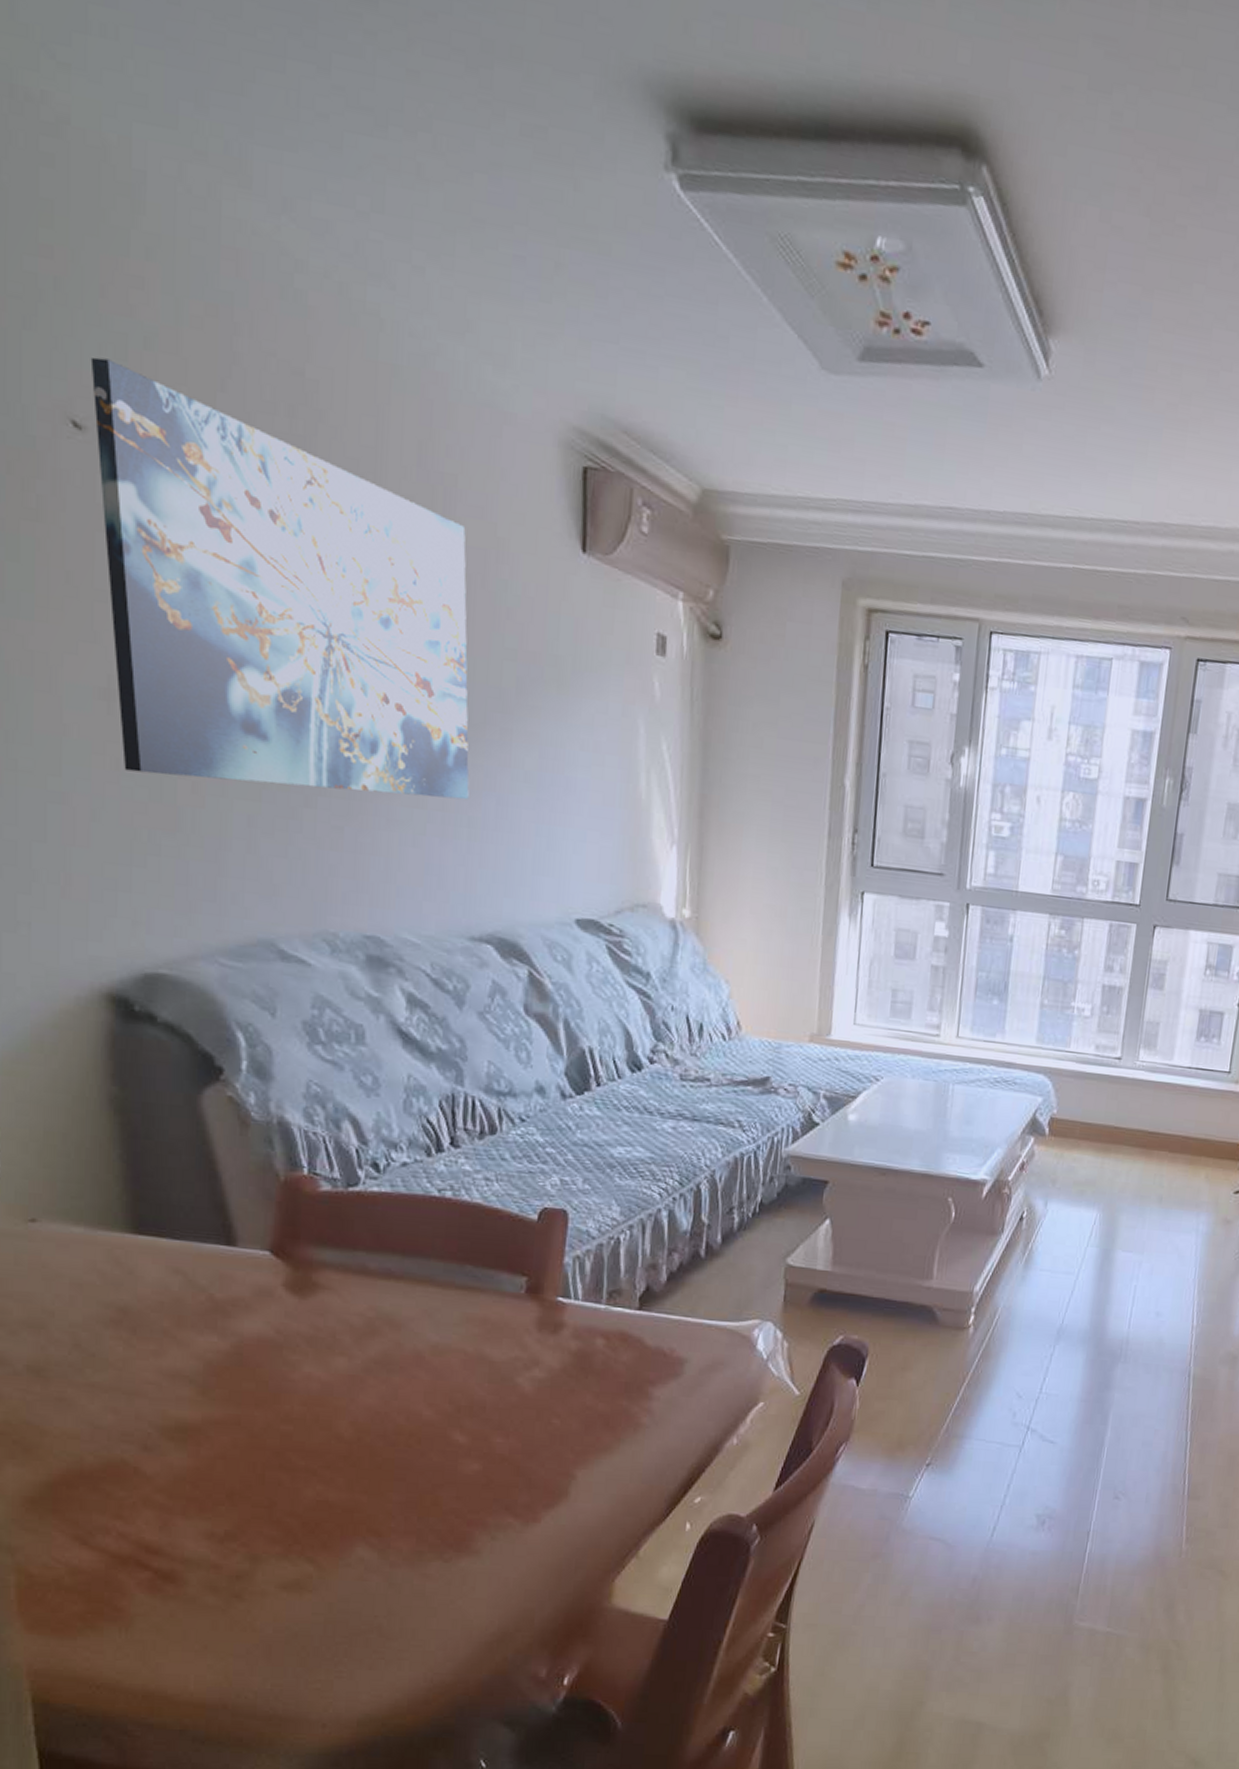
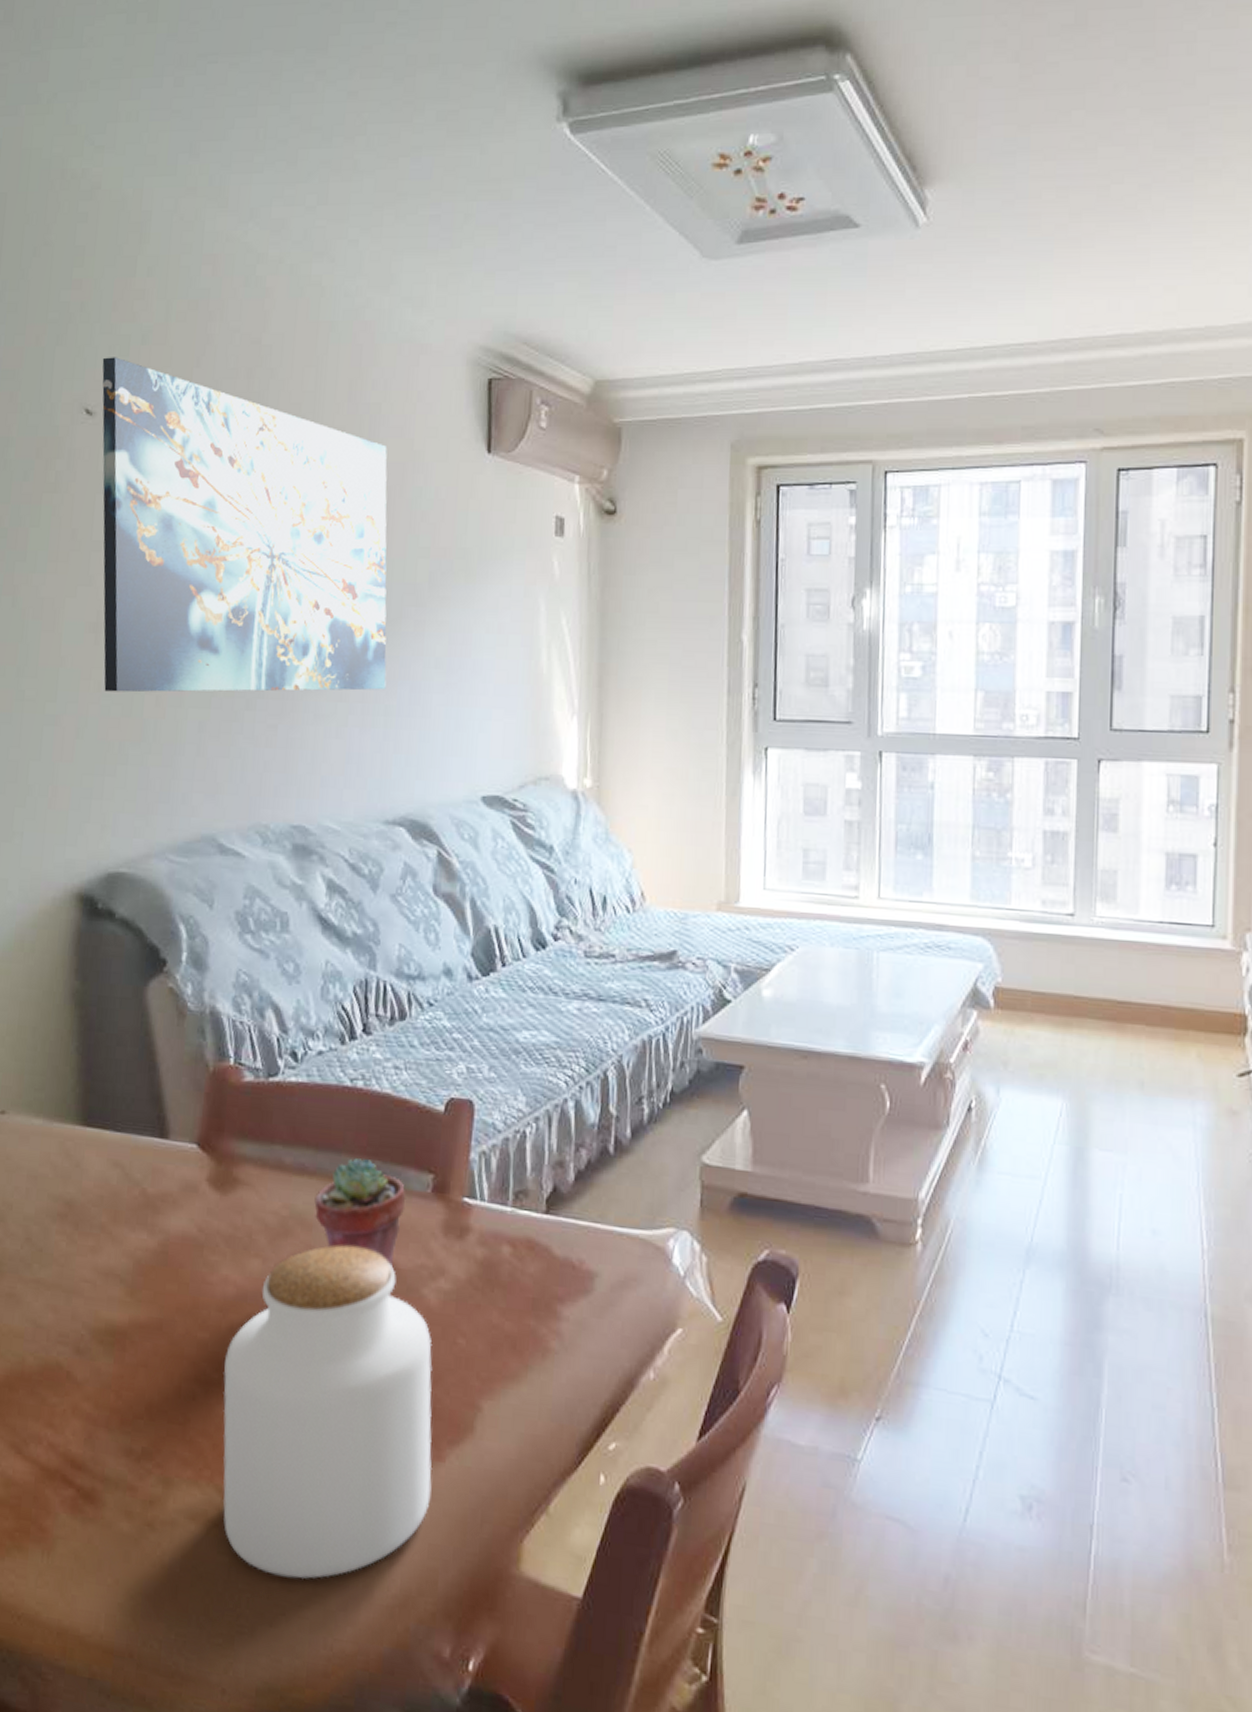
jar: none [311,1342,528,1629] -> present [223,1245,433,1580]
potted succulent: none [402,1263,499,1360] -> present [314,1158,406,1267]

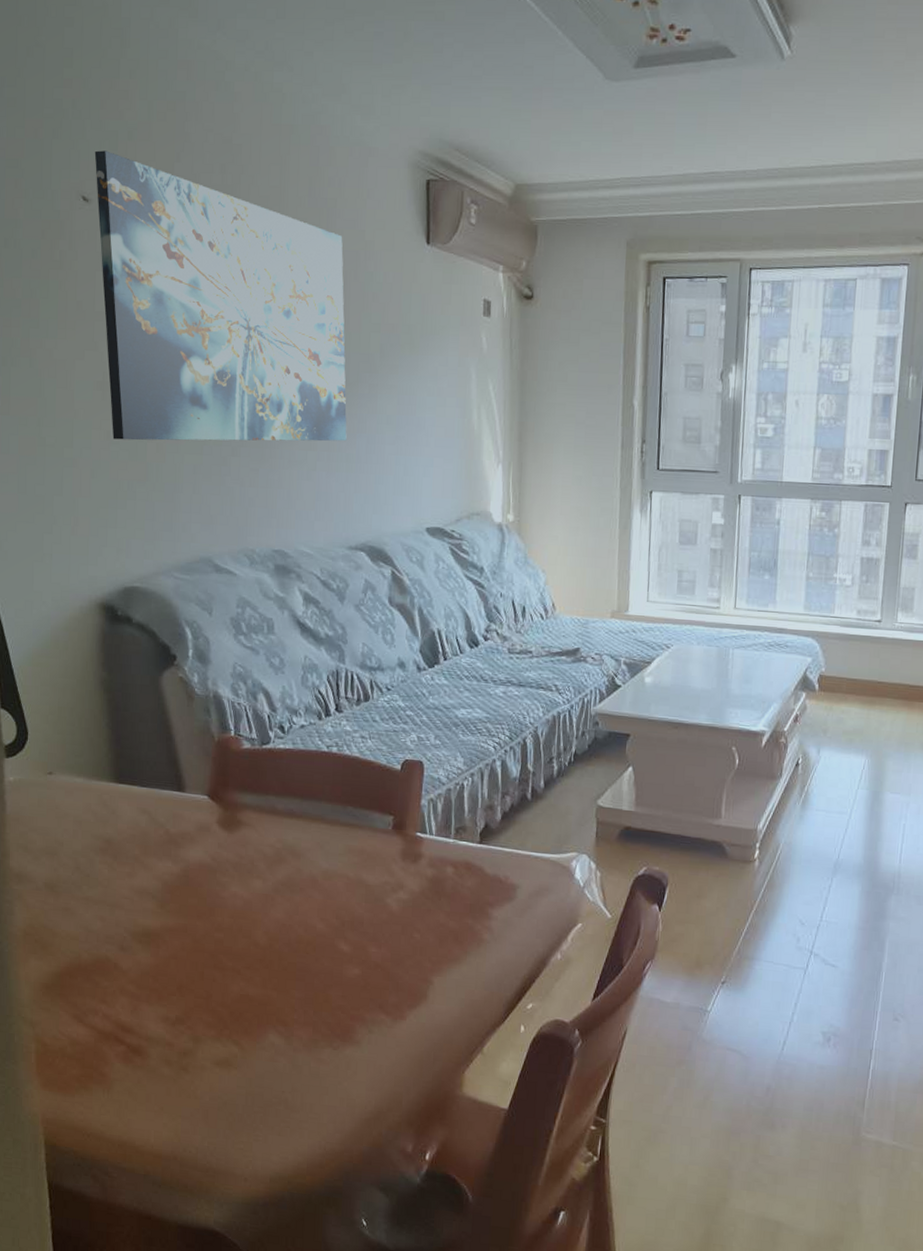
jar: present [223,1245,433,1580] -> none [236,868,396,1103]
potted succulent: present [314,1158,406,1267] -> none [301,805,373,884]

